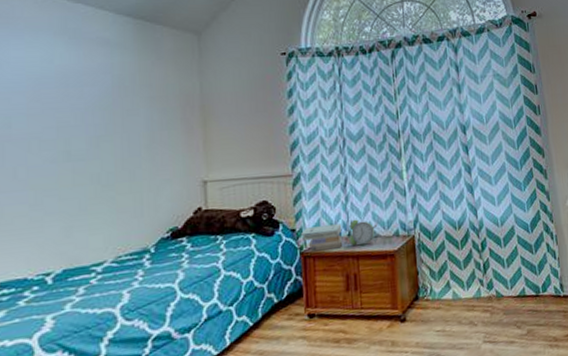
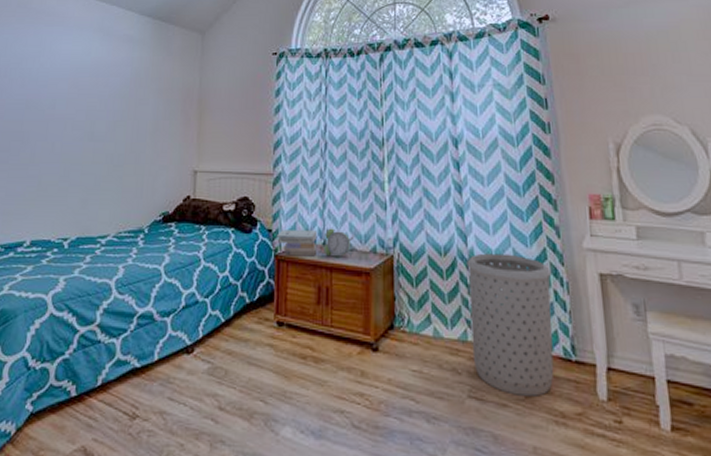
laundry basket: none [477,219,548,333] -> present [467,253,554,396]

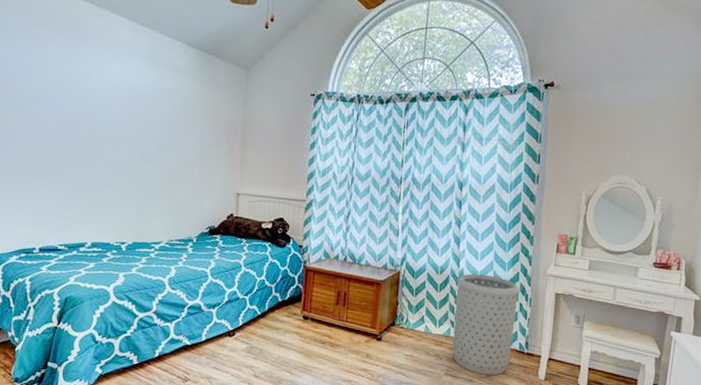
books: present [277,230,316,257] -> none [306,246,339,269]
alarm clock: present [320,228,354,258] -> none [342,247,370,271]

